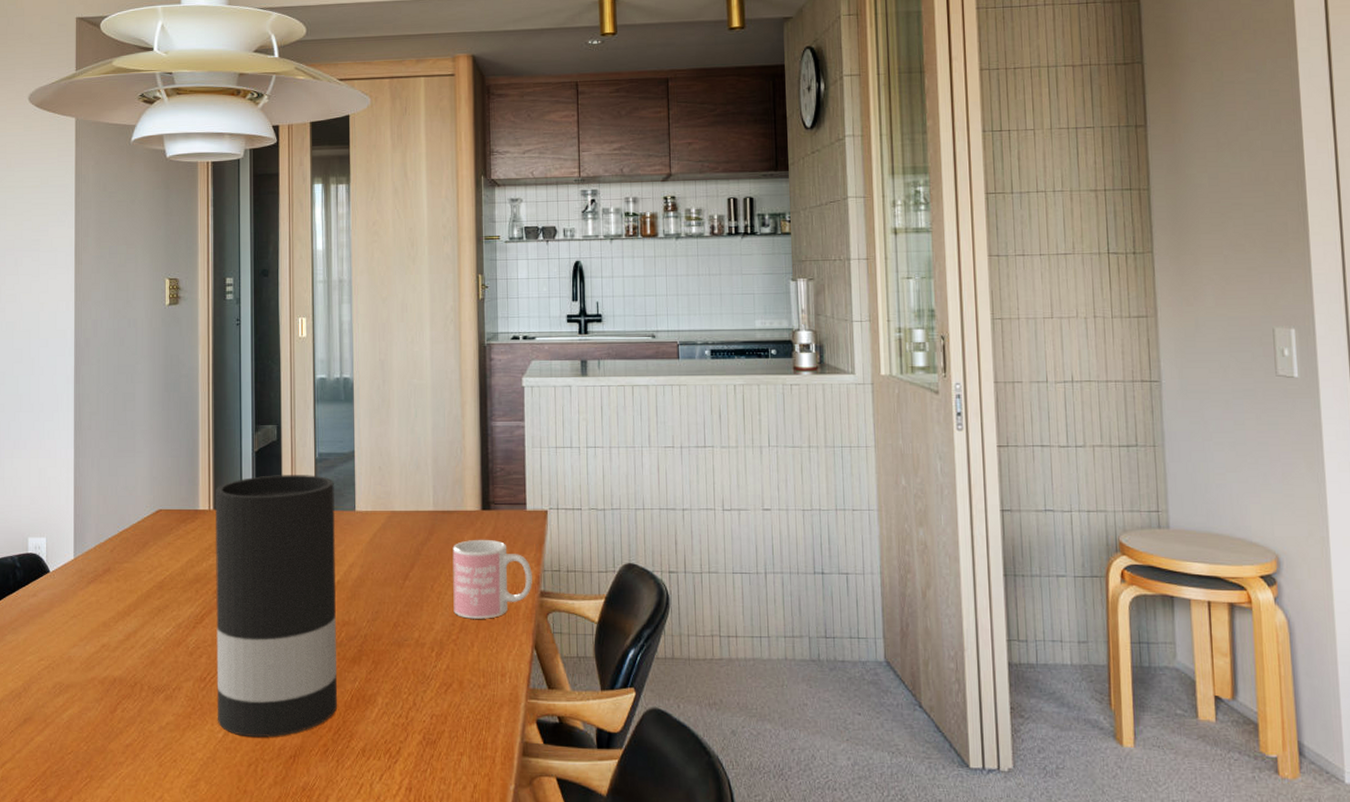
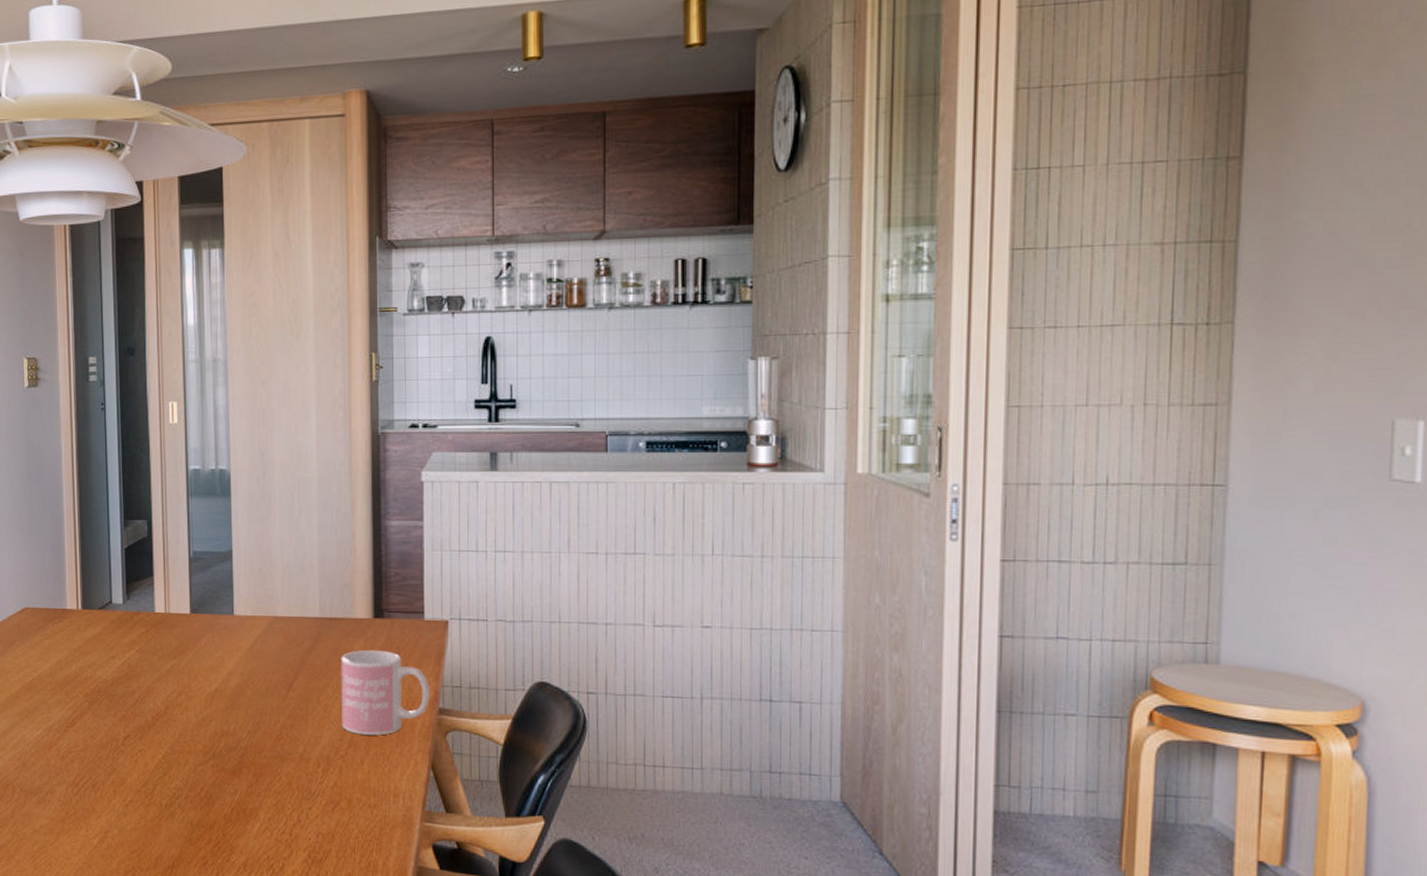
vase: present [215,474,337,738] -> none [83,573,216,846]

